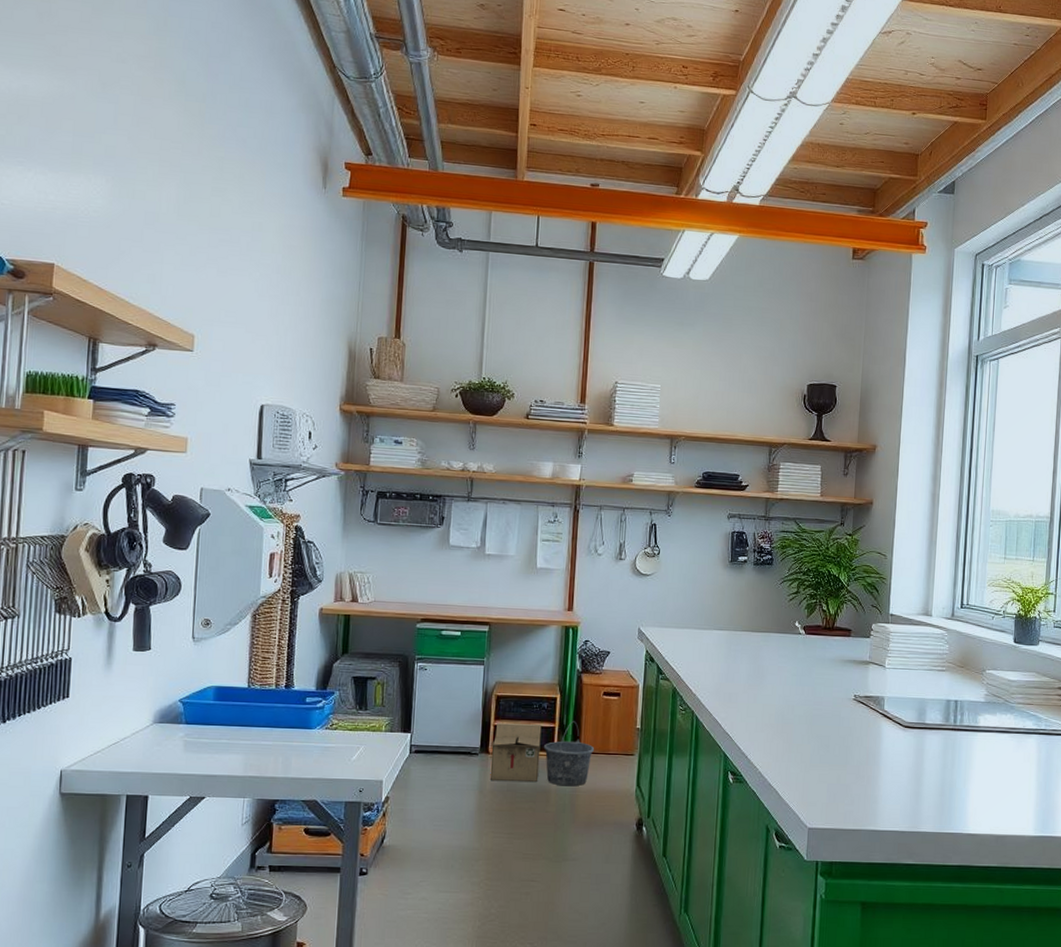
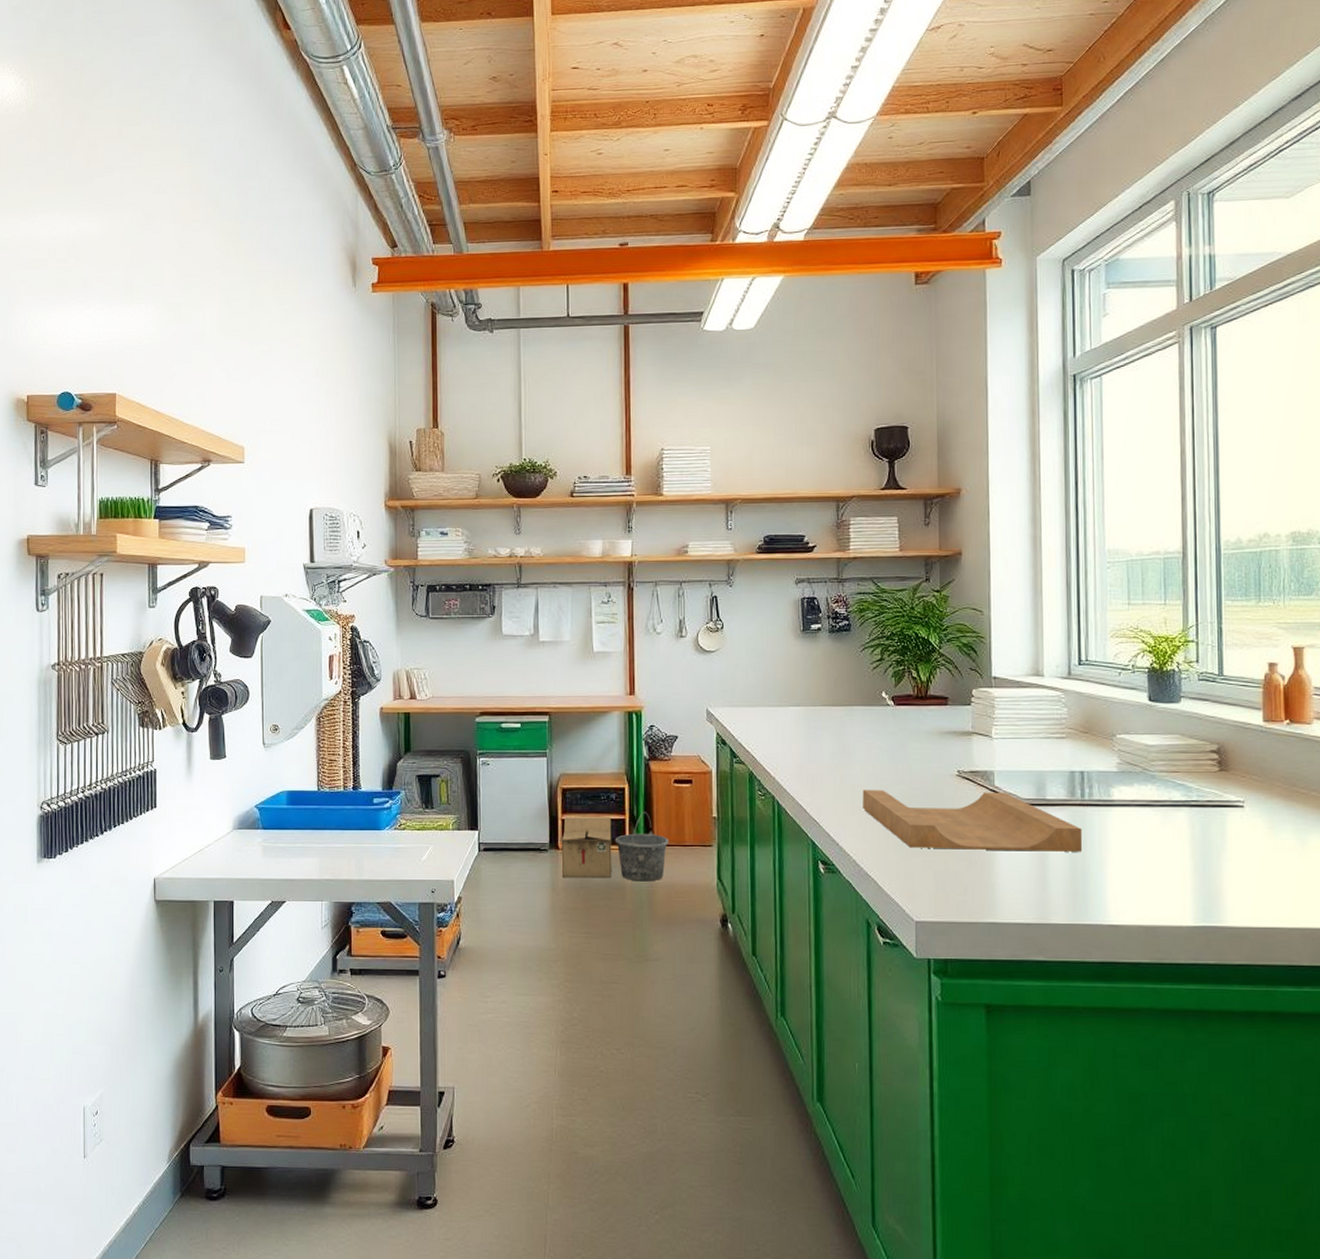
cutting board: none [771,708,953,770] -> present [862,789,1083,852]

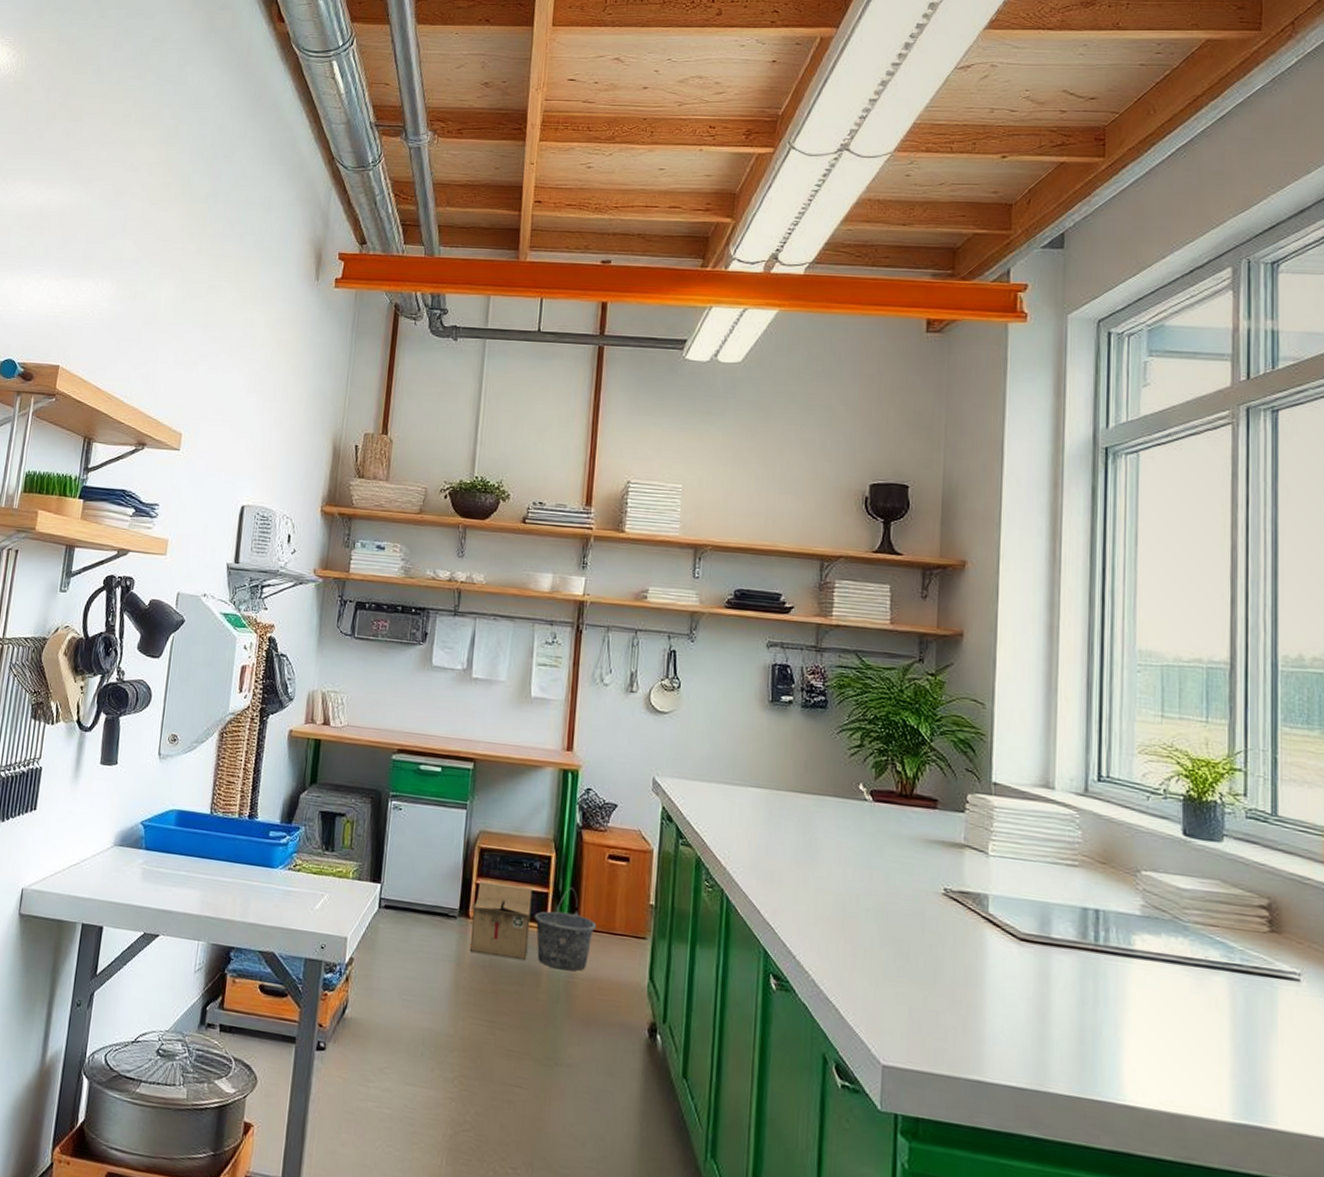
cutting board: present [862,789,1083,852] -> none [827,895,1095,1008]

